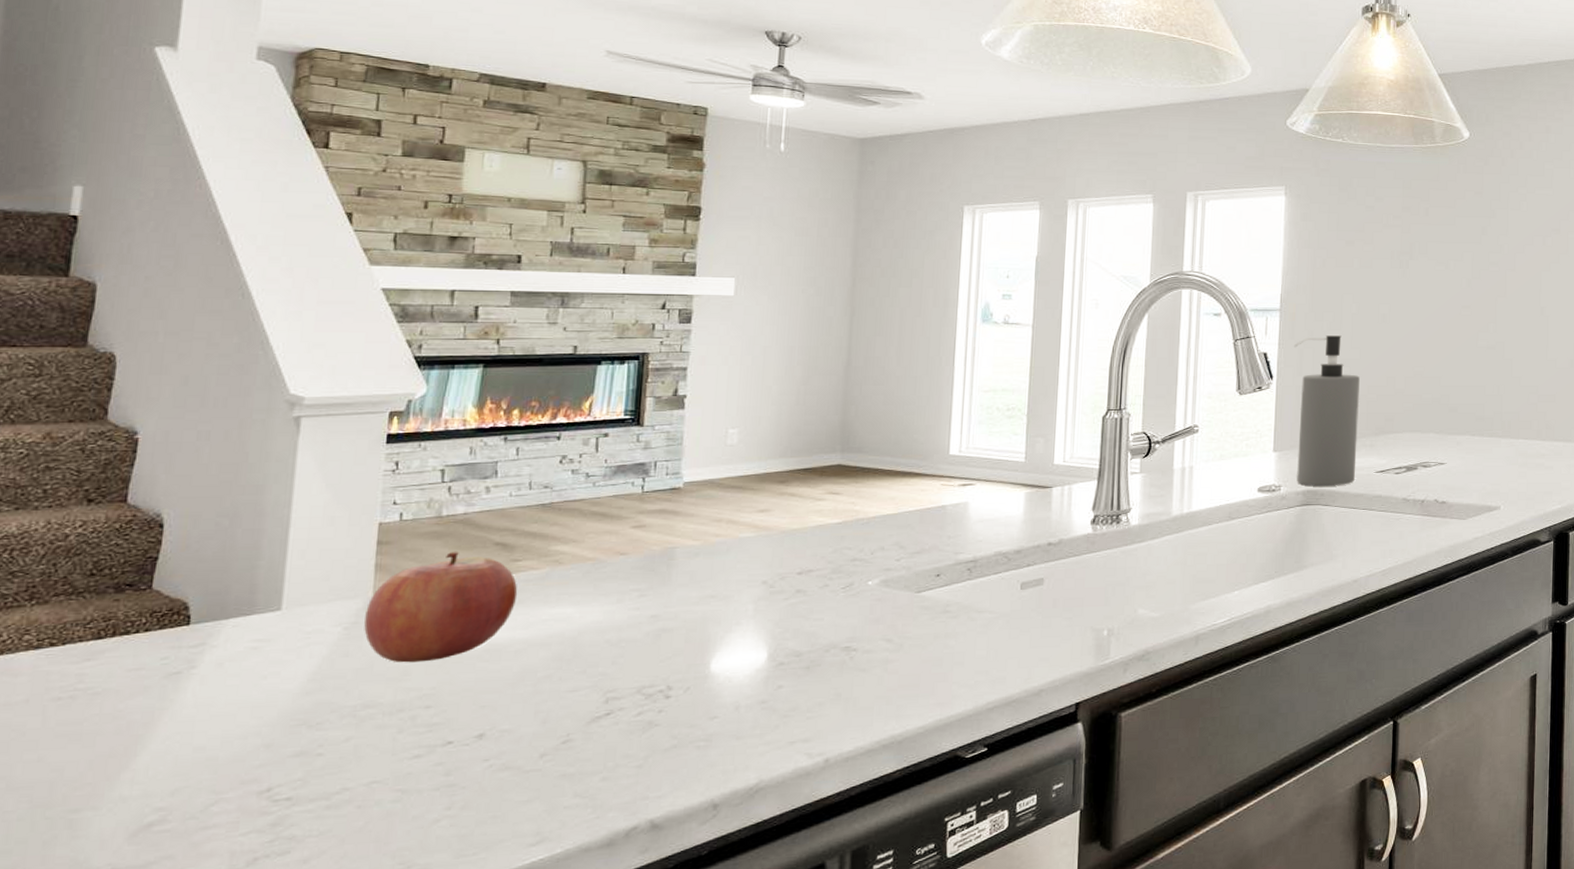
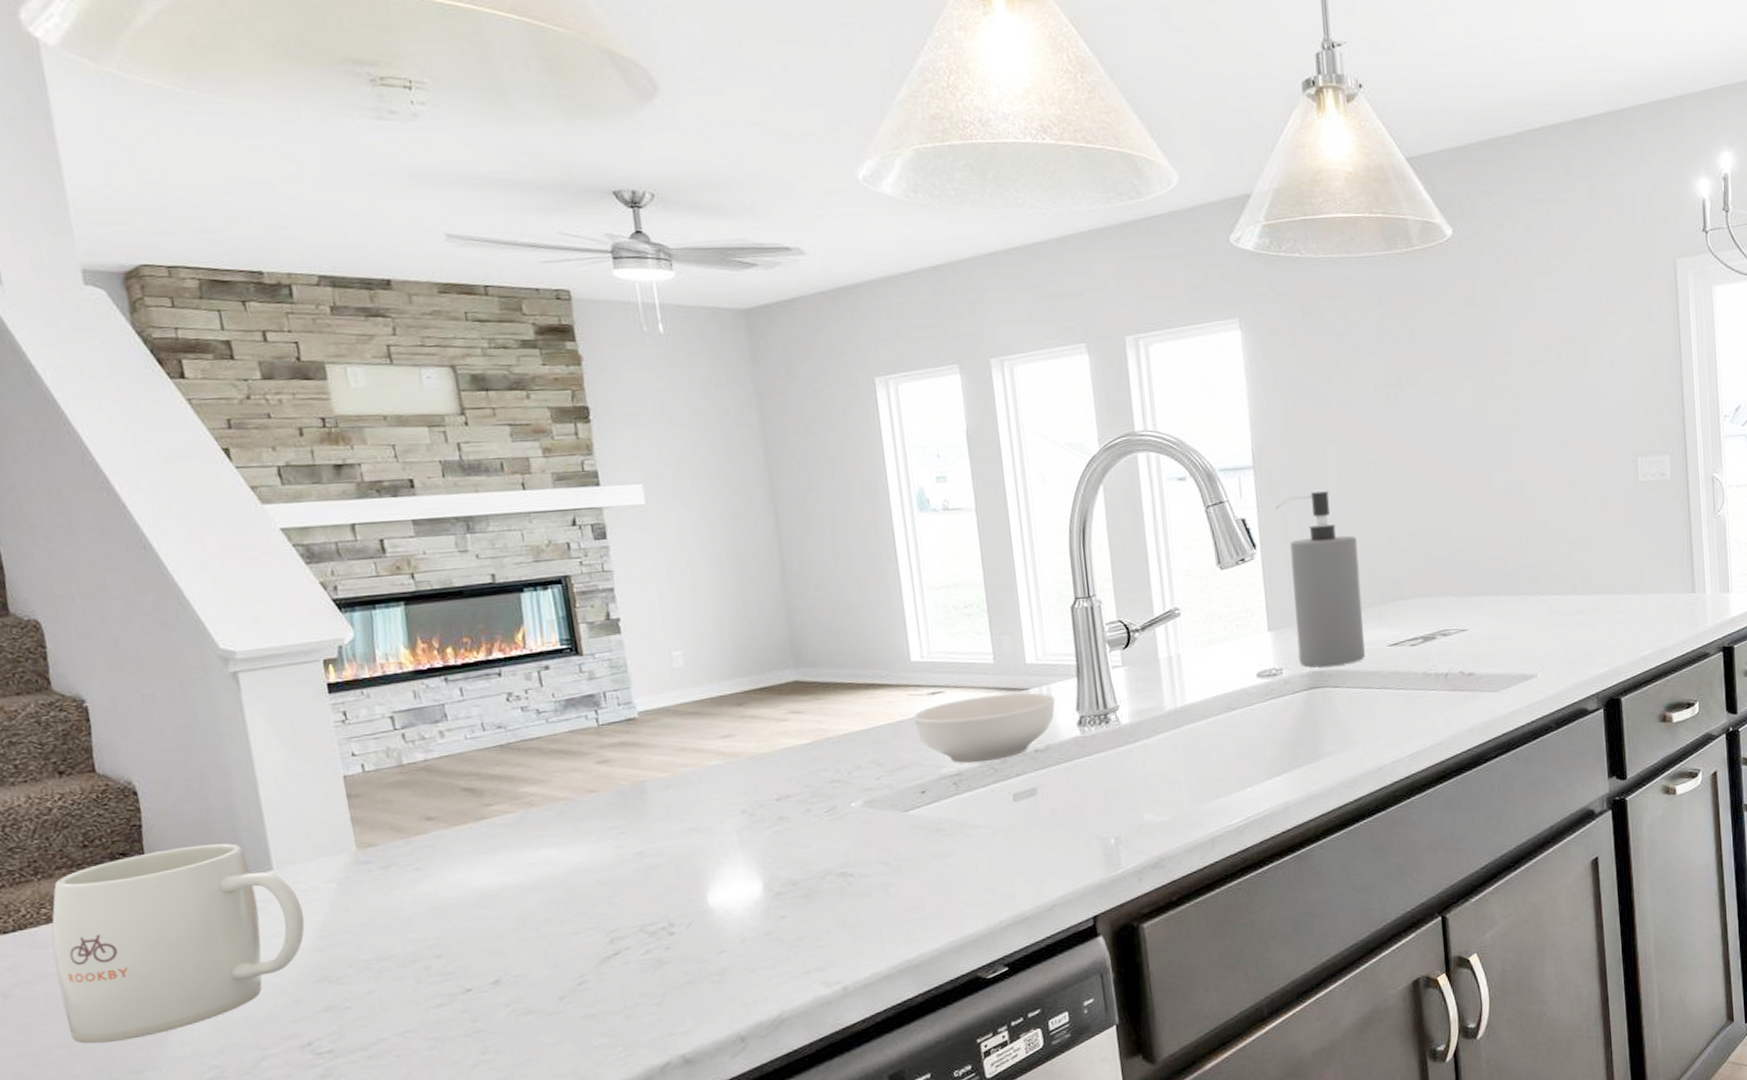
mug: none [14,580,300,779] -> present [51,843,305,1044]
fruit: present [364,551,518,663] -> none [354,799,499,915]
bowl: none [941,490,1075,551] -> present [913,692,1056,763]

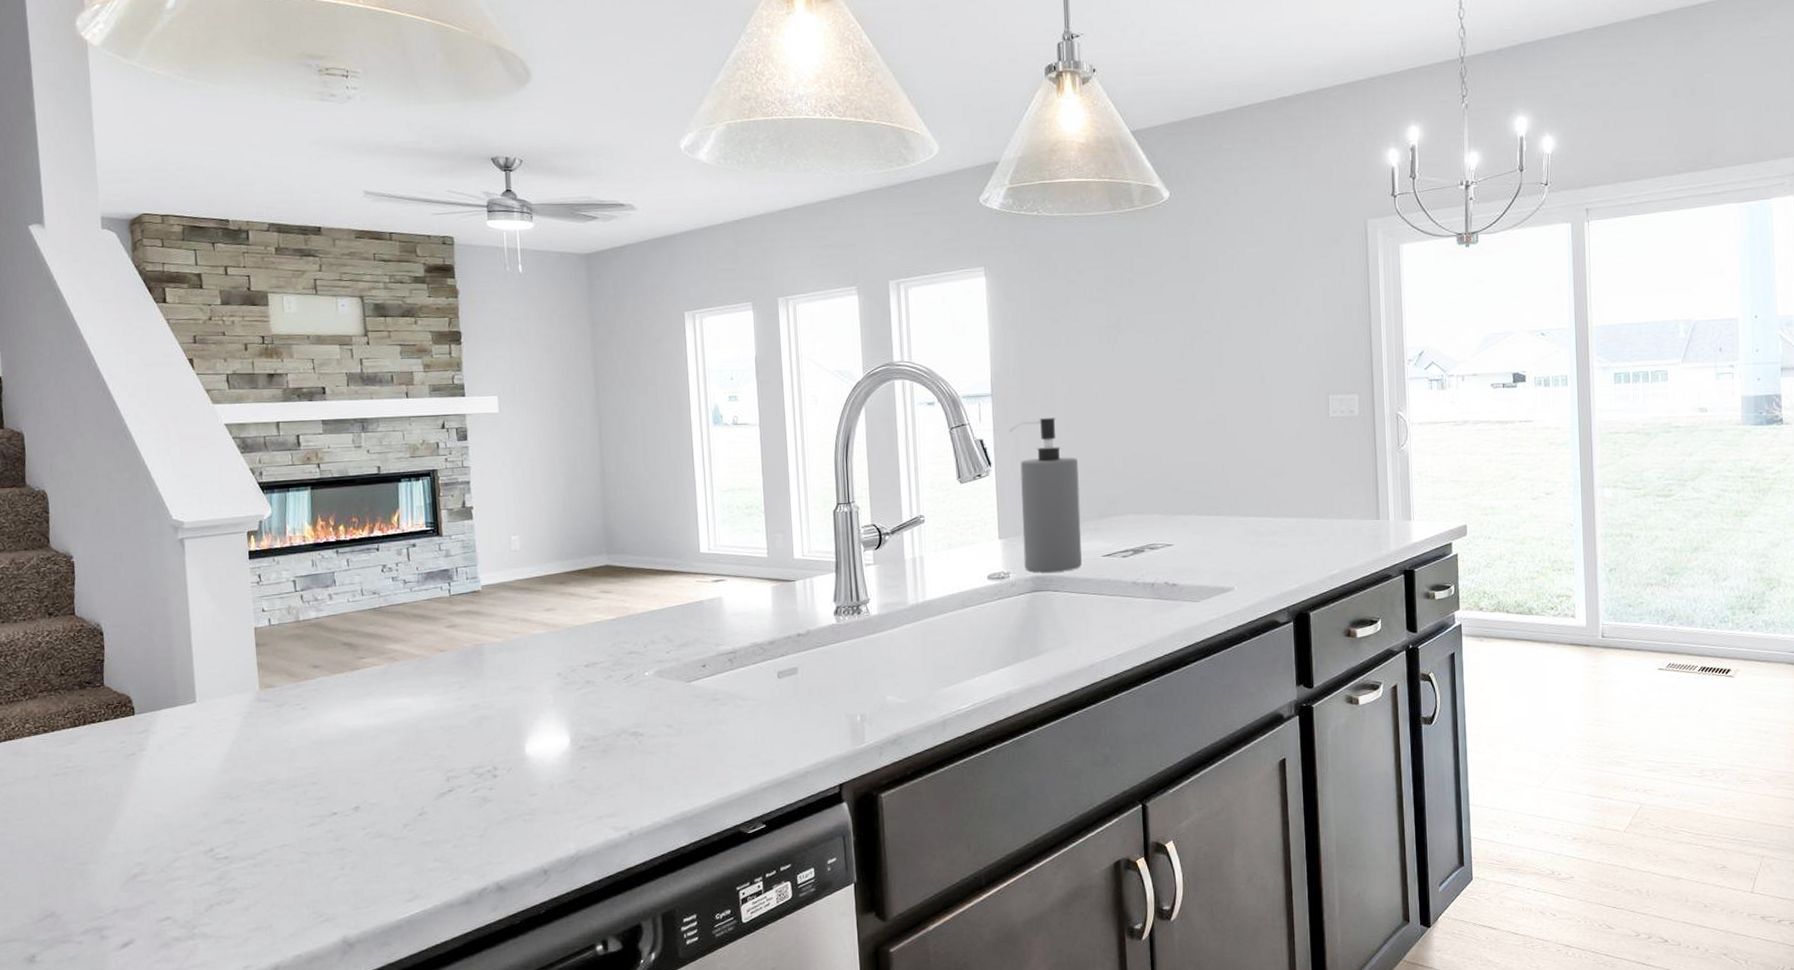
mug: present [51,843,305,1044] -> none [31,678,216,838]
bowl: present [913,692,1056,763] -> none [699,584,817,643]

